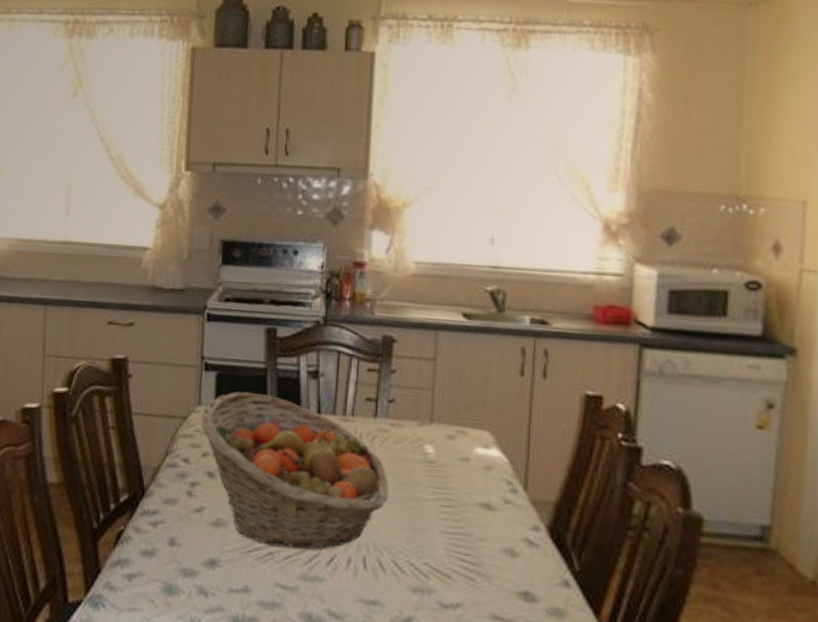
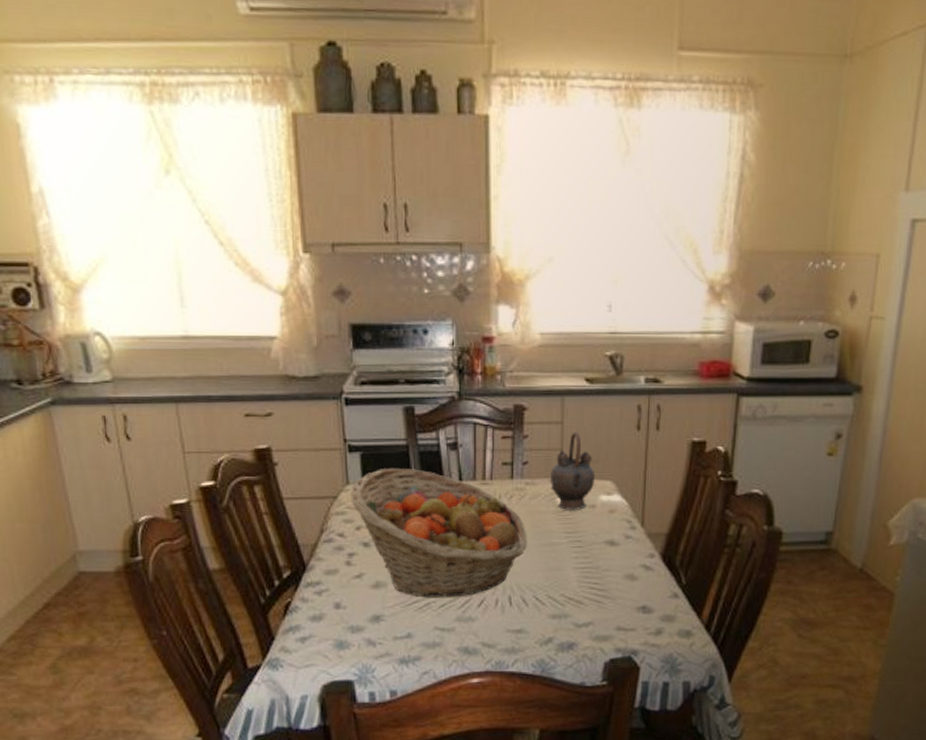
teapot: none [418,371,471,462] -> present [551,432,596,510]

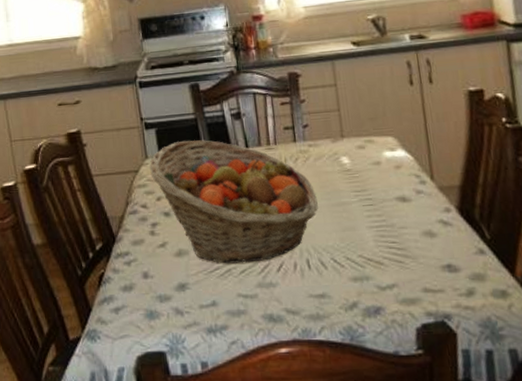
teapot: present [551,432,596,510] -> none [331,92,376,169]

